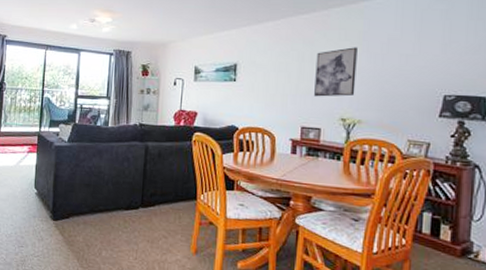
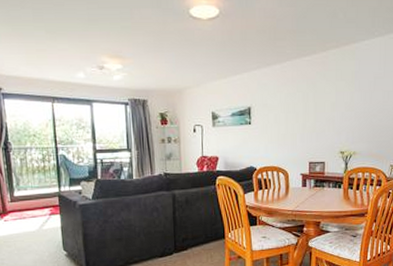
wall art: present [314,47,358,97] -> none [318,86,351,134]

